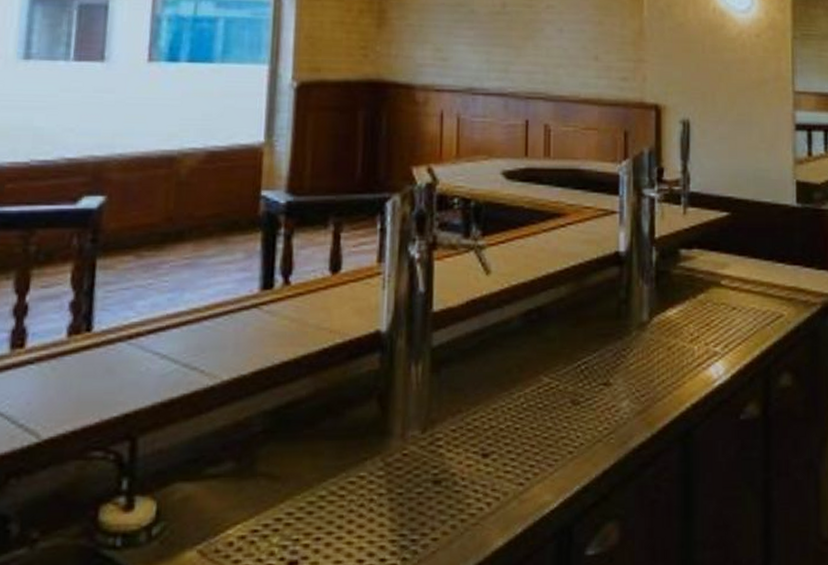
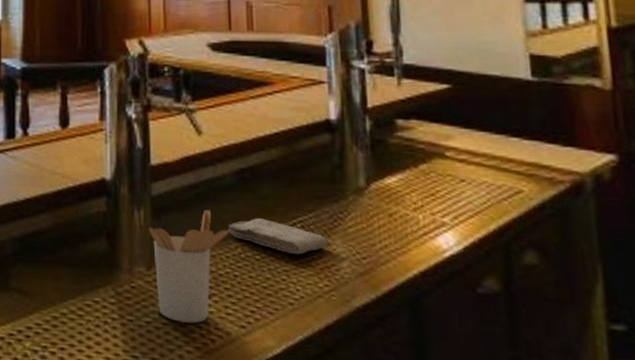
utensil holder: none [427,357,513,489] -> present [149,209,230,324]
washcloth: none [511,363,610,399] -> present [227,218,329,255]

